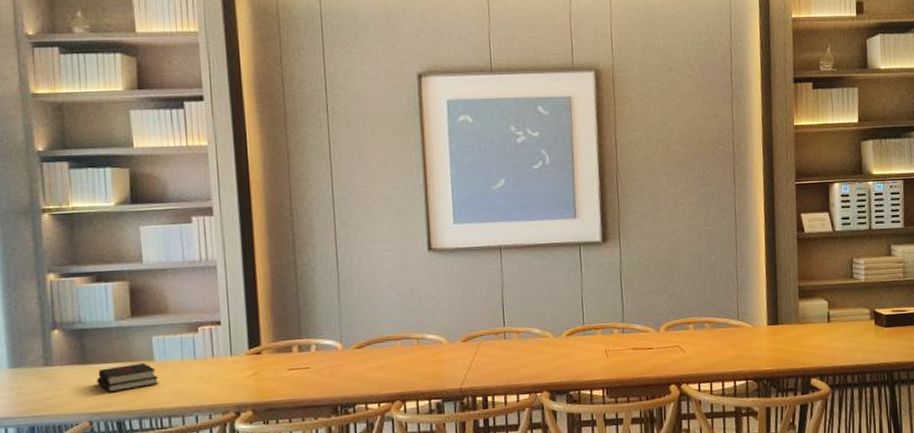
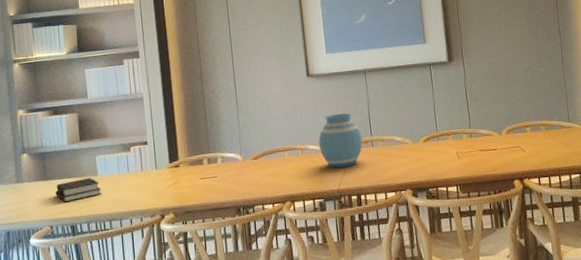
vase: none [439,297,493,363] -> present [318,113,363,168]

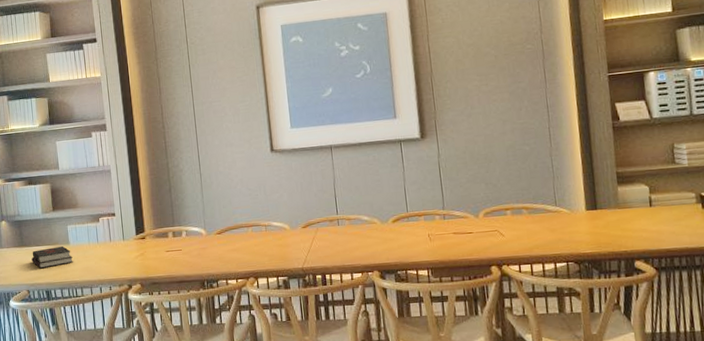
vase: present [318,113,363,168] -> none [282,190,328,246]

